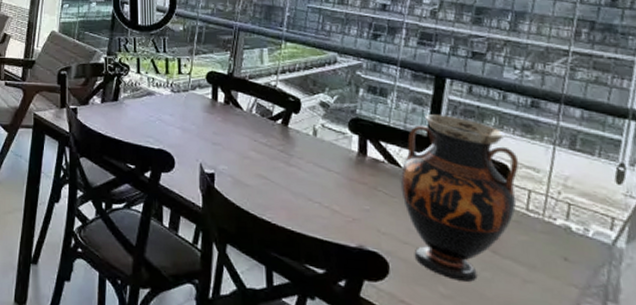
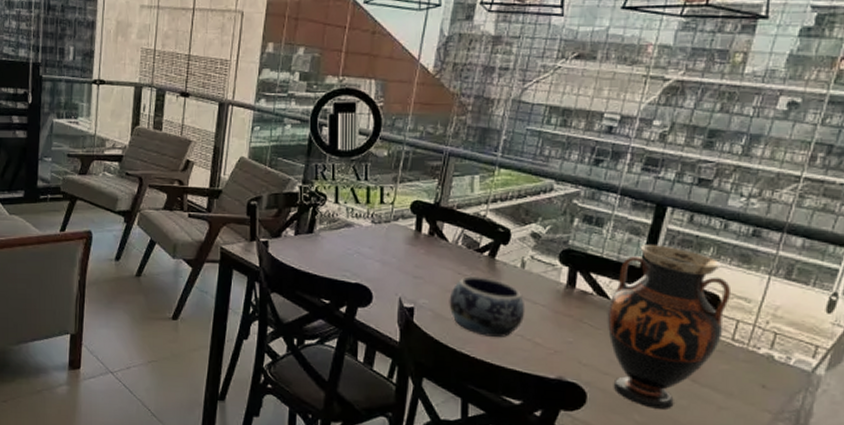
decorative bowl: none [247,143,321,204] -> present [449,276,526,337]

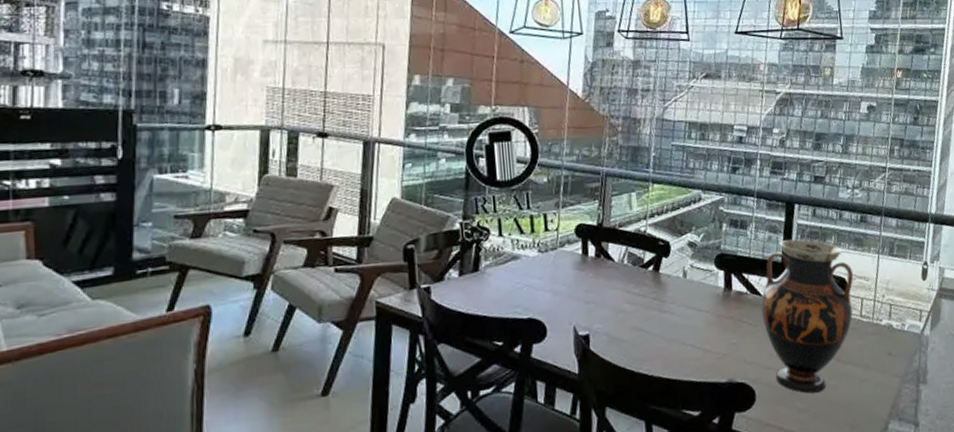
decorative bowl: present [449,276,526,337] -> none [621,292,693,352]

